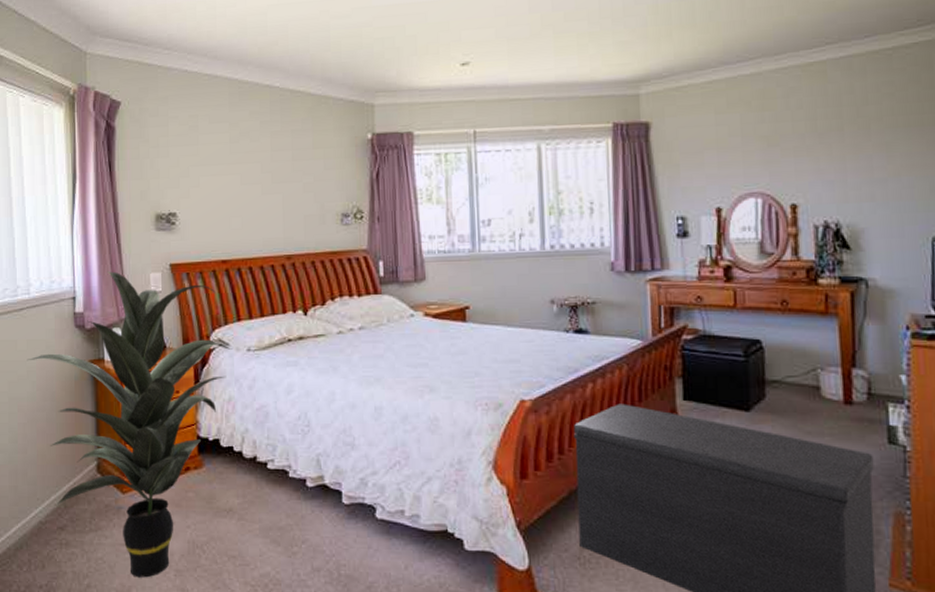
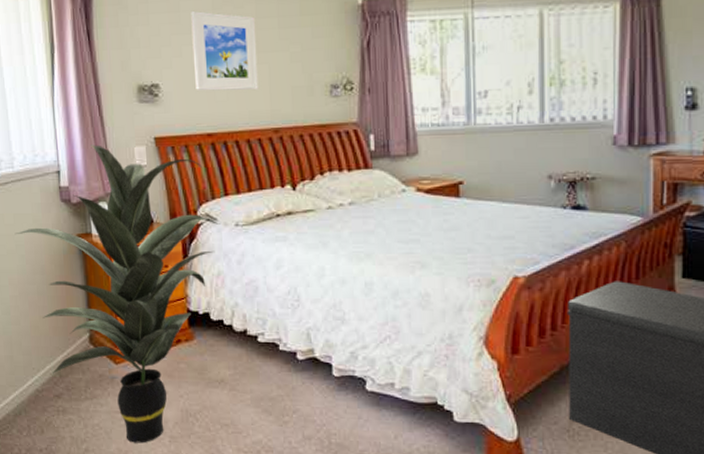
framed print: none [209,143,272,220] -> present [191,10,258,91]

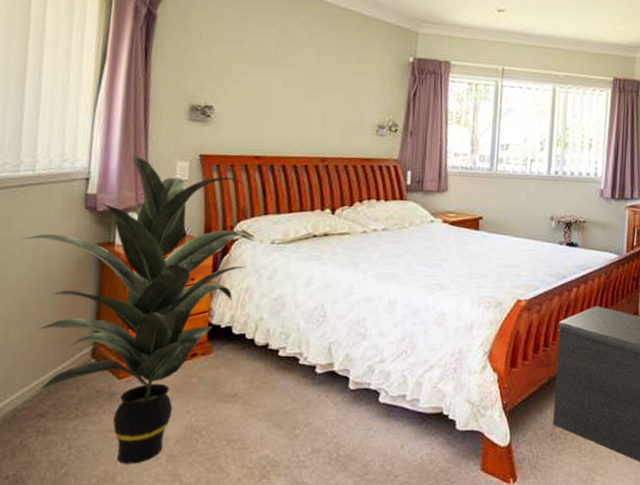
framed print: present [191,10,258,91] -> none [250,45,316,122]

